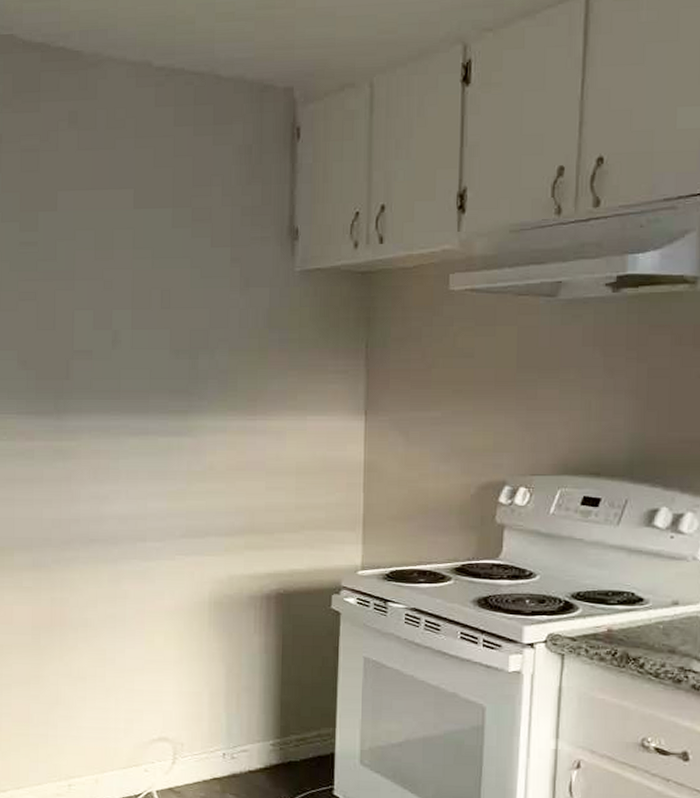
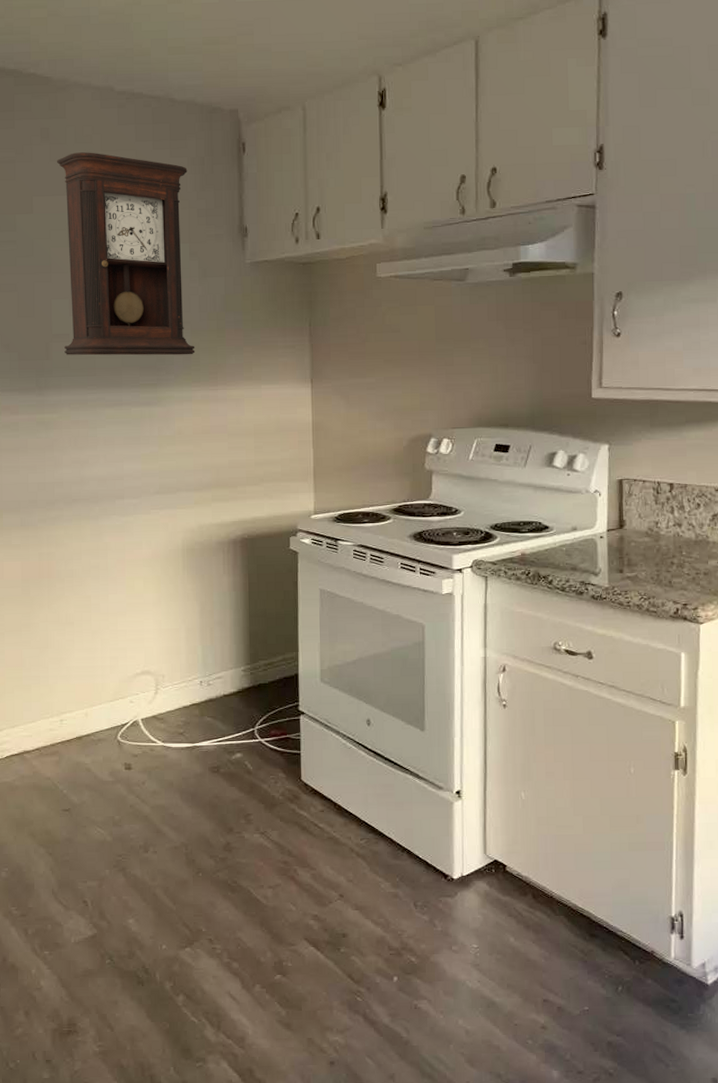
pendulum clock: none [85,139,233,378] -> present [57,152,195,356]

